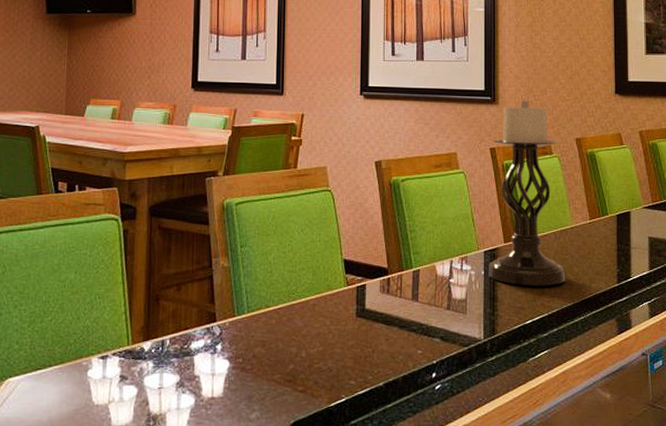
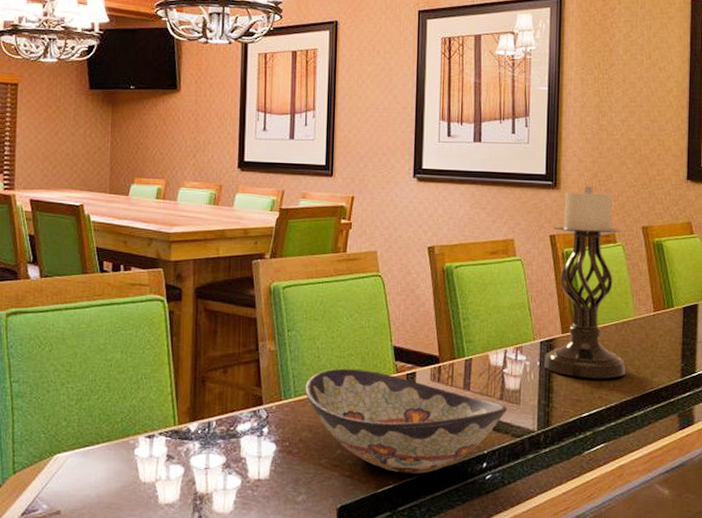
decorative bowl: none [257,283,455,386] -> present [304,368,508,474]

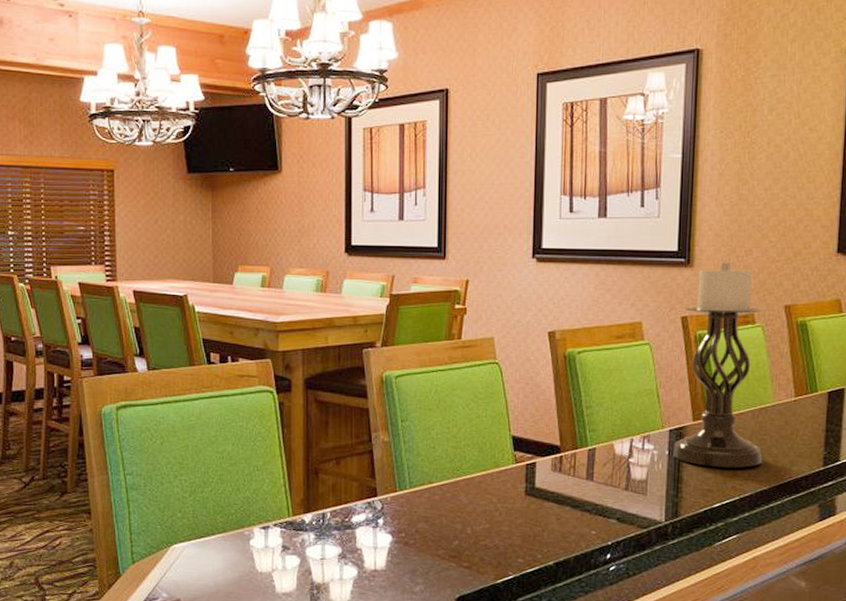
decorative bowl: present [304,368,508,474] -> none [419,459,633,565]

